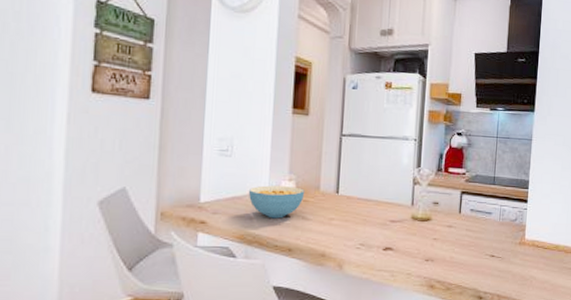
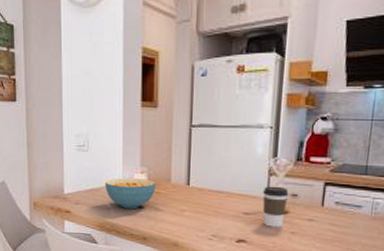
coffee cup: none [407,194,431,234] -> present [262,186,289,228]

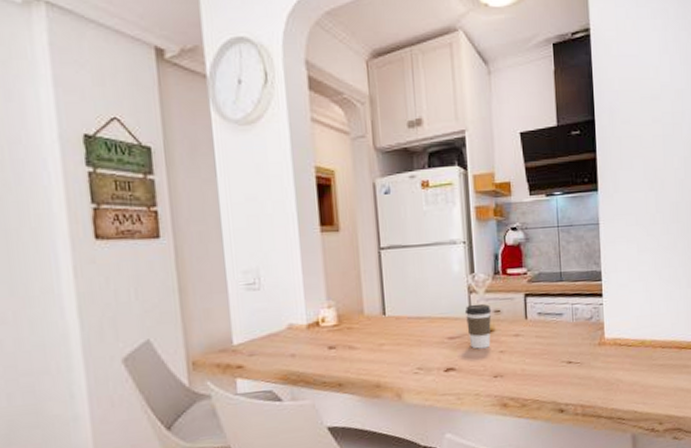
cereal bowl: present [104,178,156,209] -> none [284,314,348,353]

